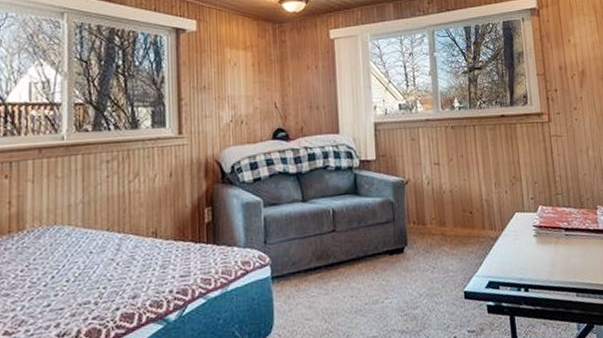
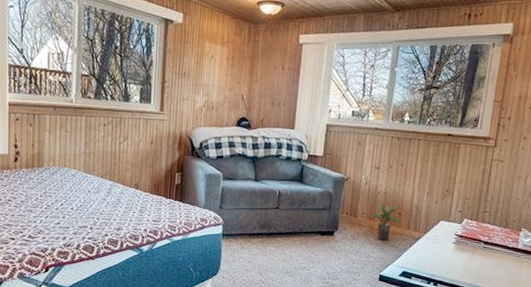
potted plant: none [440,203,474,249] -> present [370,203,401,241]

